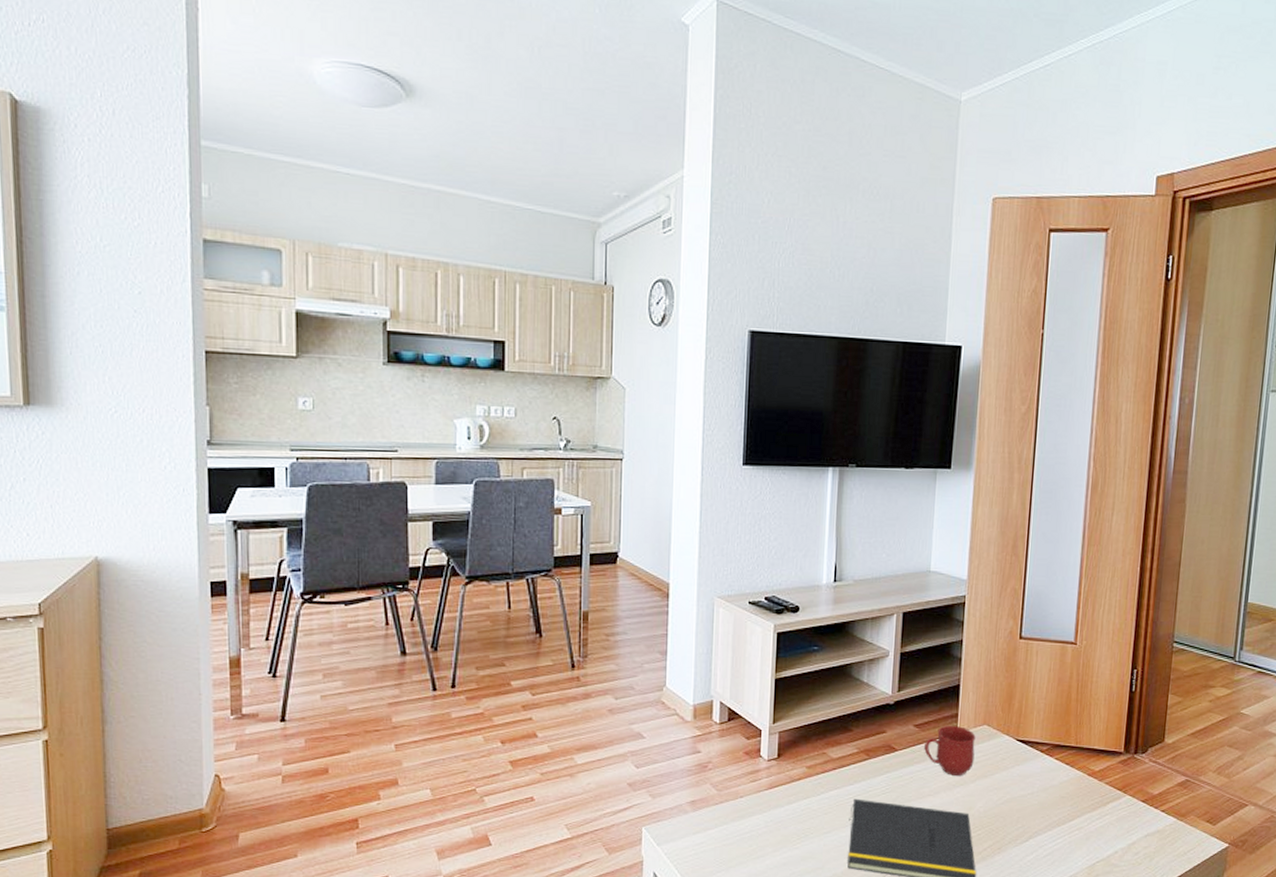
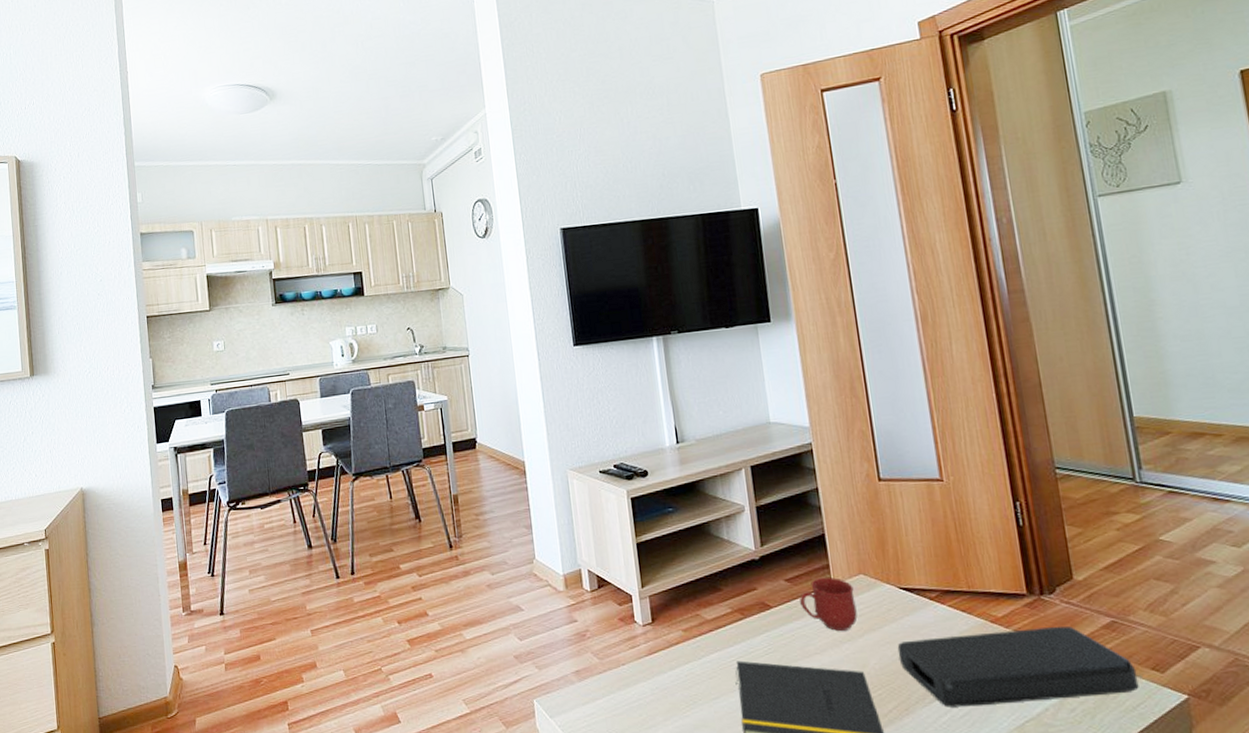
power bank: none [1002,782,1195,848] -> present [897,627,1139,707]

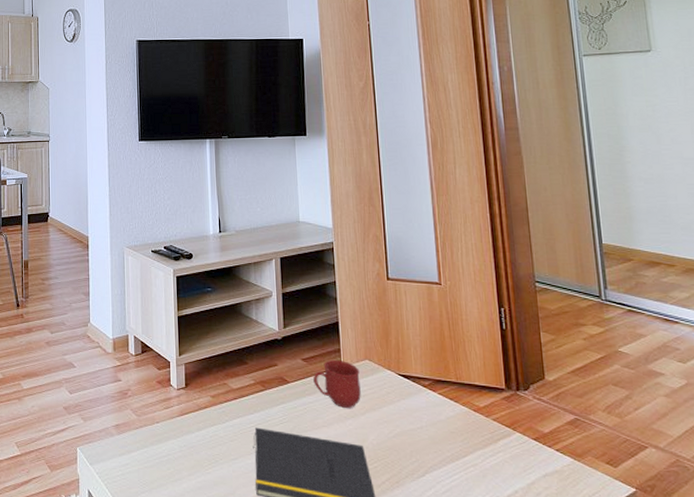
power bank: present [897,627,1139,707] -> none [393,419,595,484]

